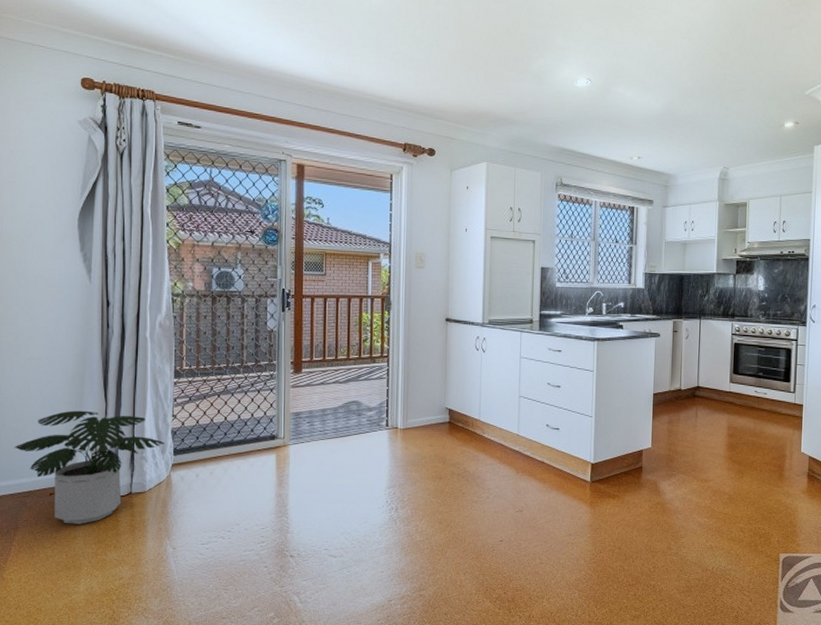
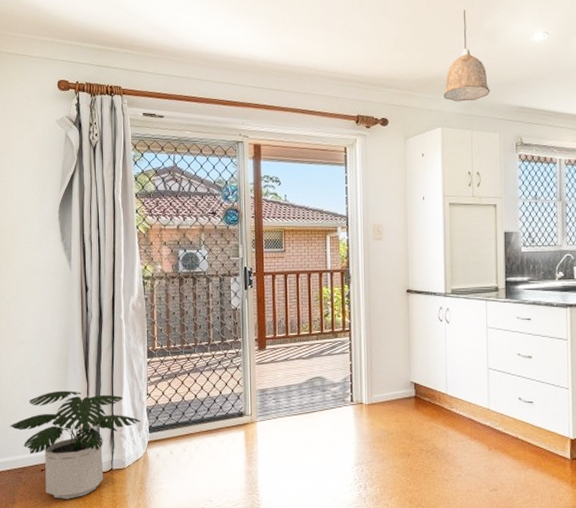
pendant lamp: none [490,49,535,139] -> present [443,9,490,102]

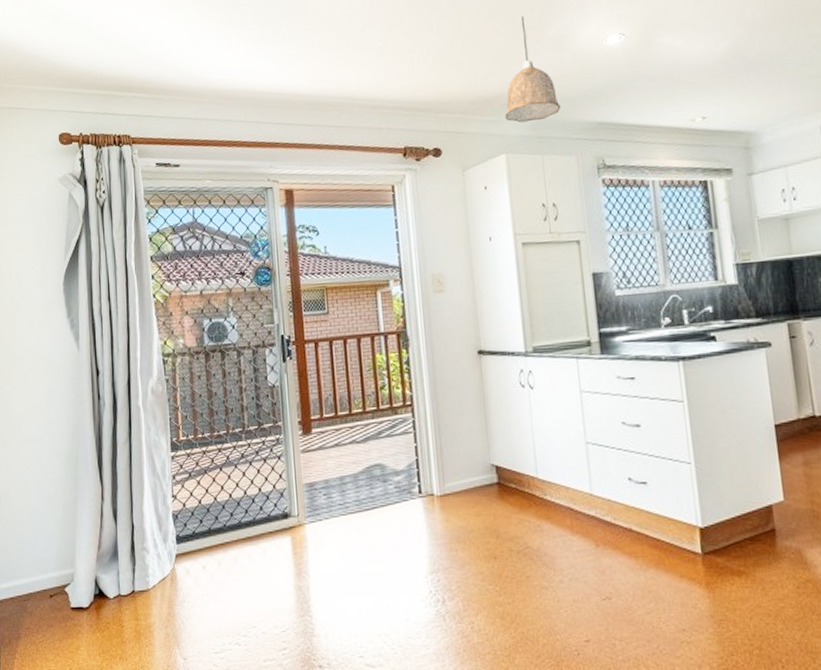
potted plant: present [10,390,141,499] -> none [12,496,166,632]

